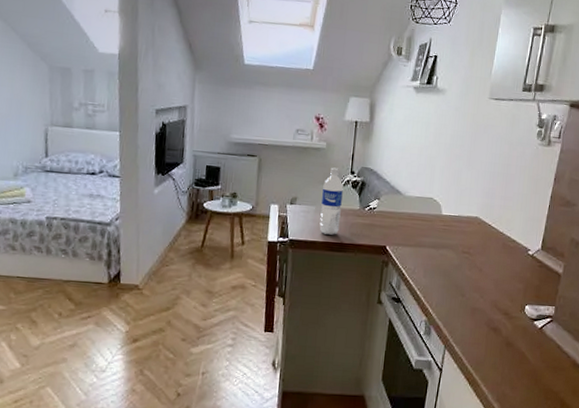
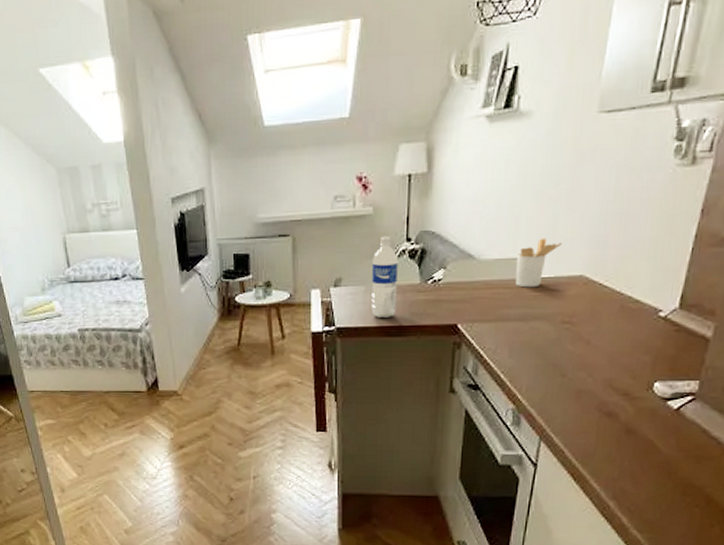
utensil holder: none [431,184,464,223] -> present [515,238,562,288]

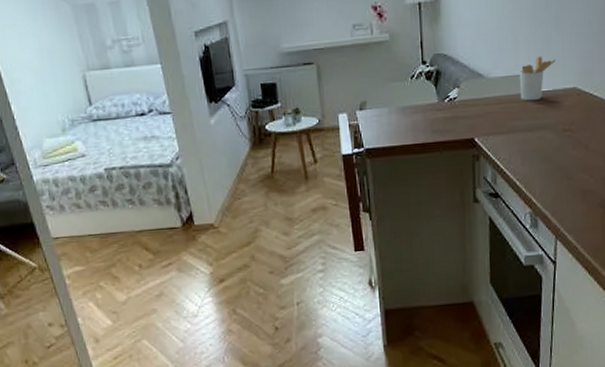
water bottle: present [371,236,398,318] -> none [393,60,419,137]

